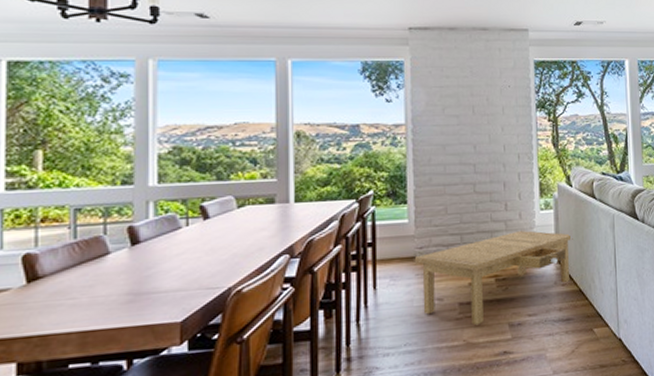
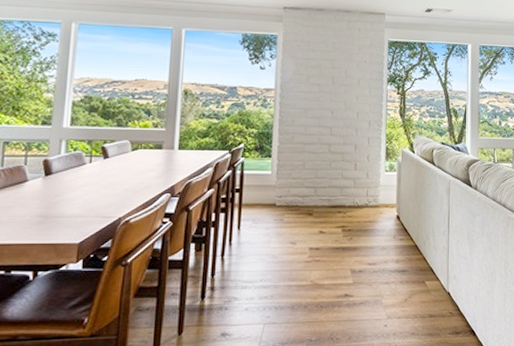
coffee table: present [414,230,573,326] -> none [274,189,412,269]

